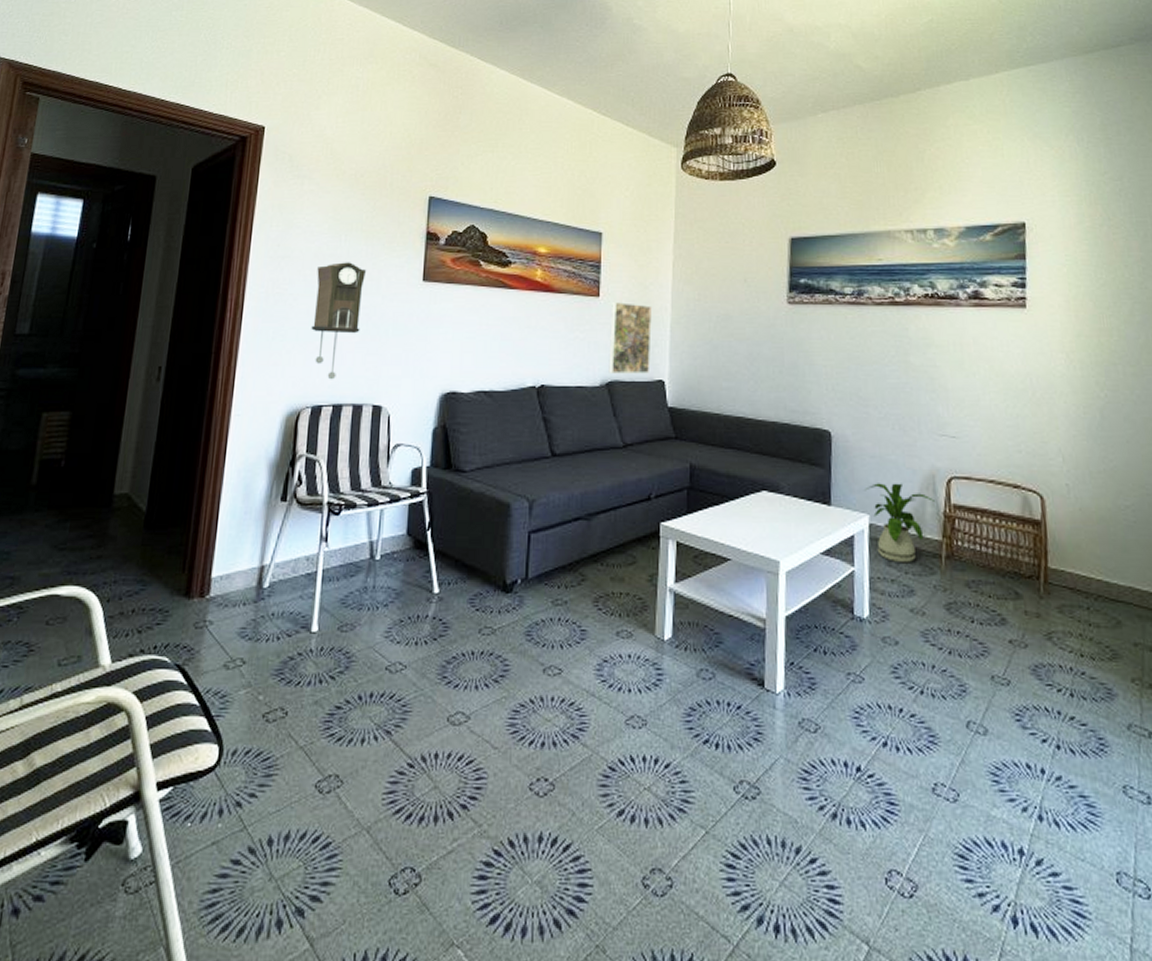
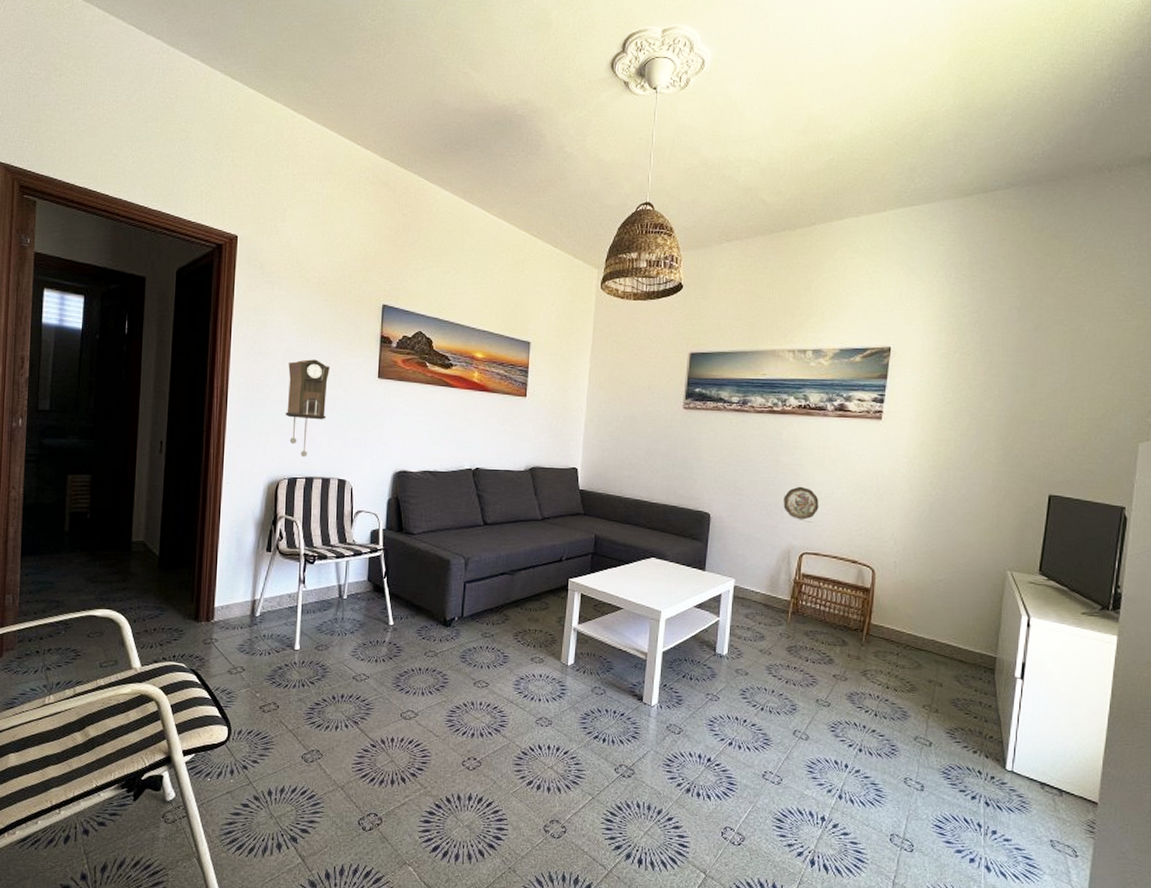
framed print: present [609,301,652,373] -> none [532,401,570,462]
house plant: present [865,483,935,564] -> none [733,555,788,617]
decorative plate: none [919,392,964,435] -> present [783,486,819,520]

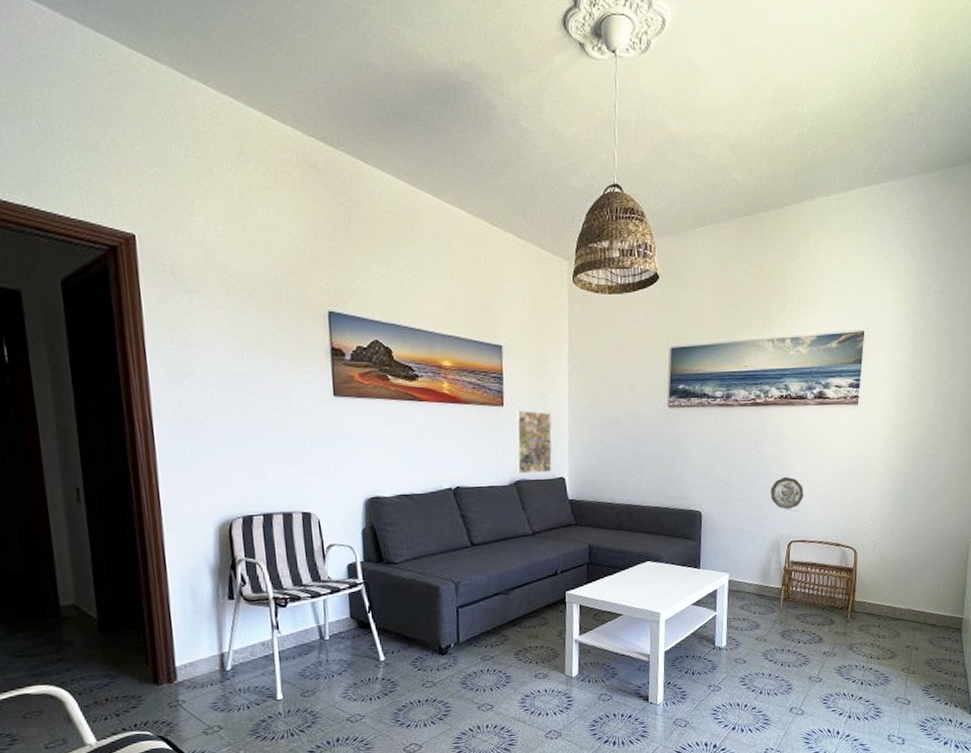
pendulum clock: present [285,359,330,458] -> none [223,379,279,492]
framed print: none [532,401,570,462] -> present [515,409,552,474]

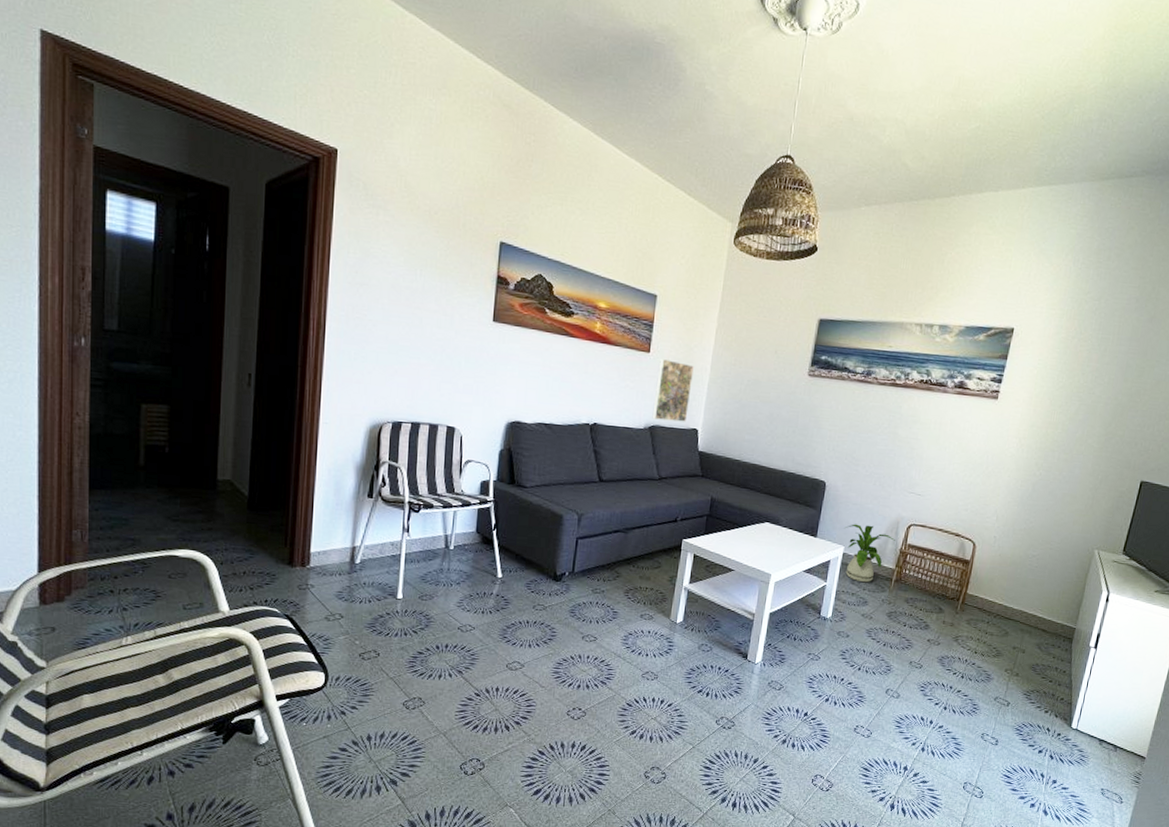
house plant: none [726,548,778,607] -> present [844,524,895,583]
decorative plate: present [770,476,804,509] -> none [897,460,931,493]

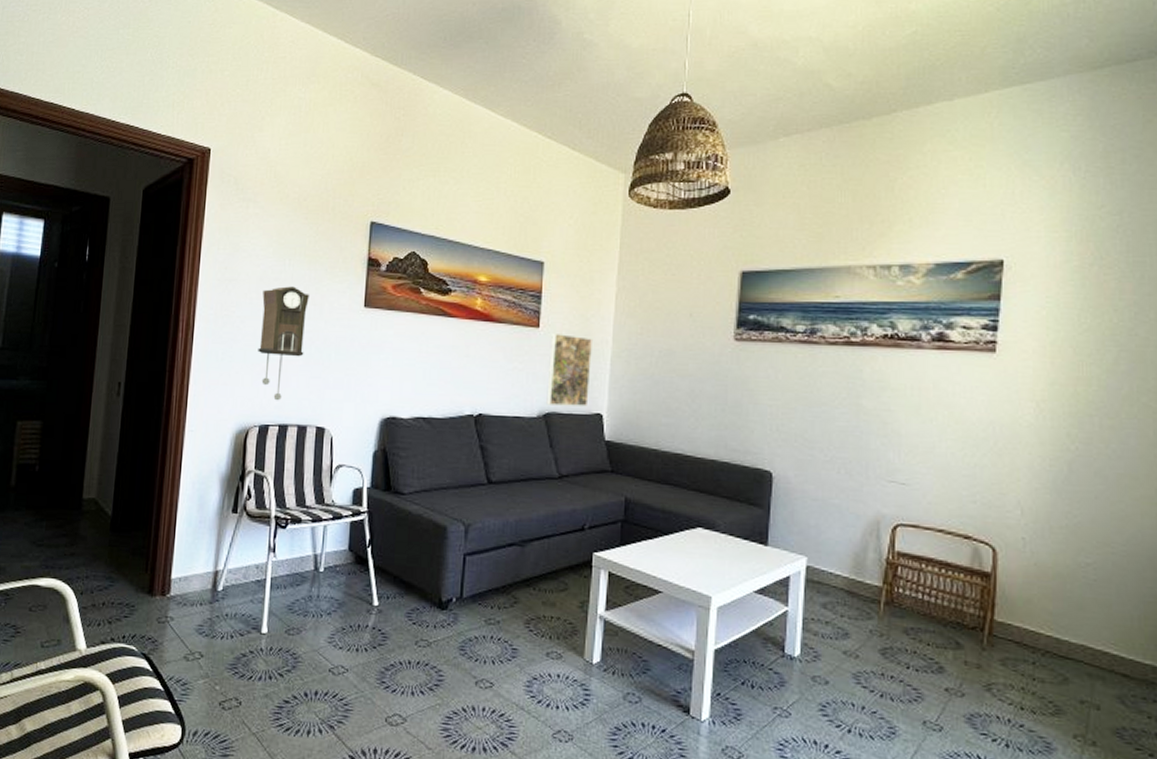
pendulum clock: none [390,295,440,401] -> present [258,286,309,401]
house plant: present [844,524,895,583] -> none [804,526,877,607]

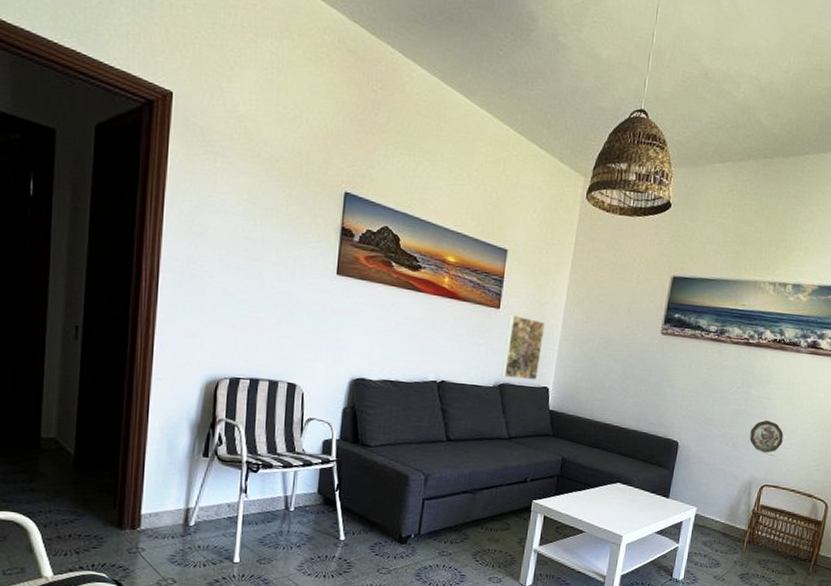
pendulum clock: present [258,286,309,401] -> none [228,246,281,356]
decorative plate: none [868,437,916,481] -> present [749,420,784,453]

